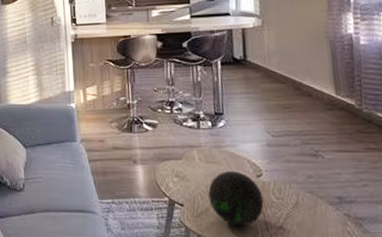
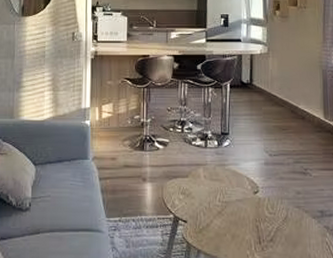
decorative orb: present [208,170,264,227] -> none [210,187,258,240]

